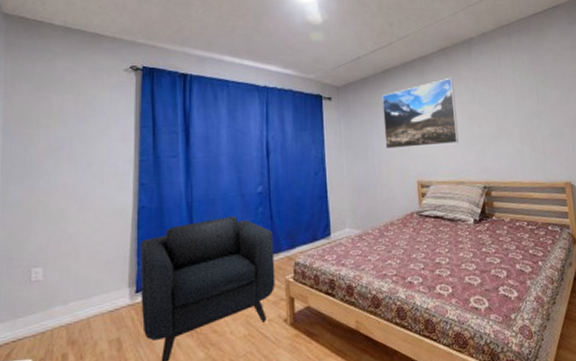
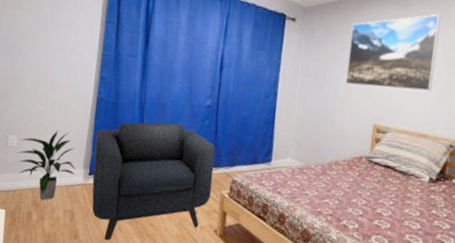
indoor plant: none [43,249,120,336] -> present [17,130,76,201]

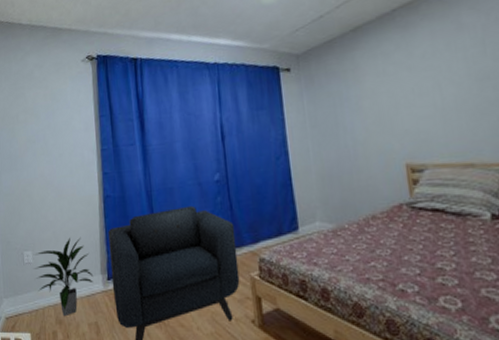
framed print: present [345,13,441,91] -> none [353,26,464,125]

